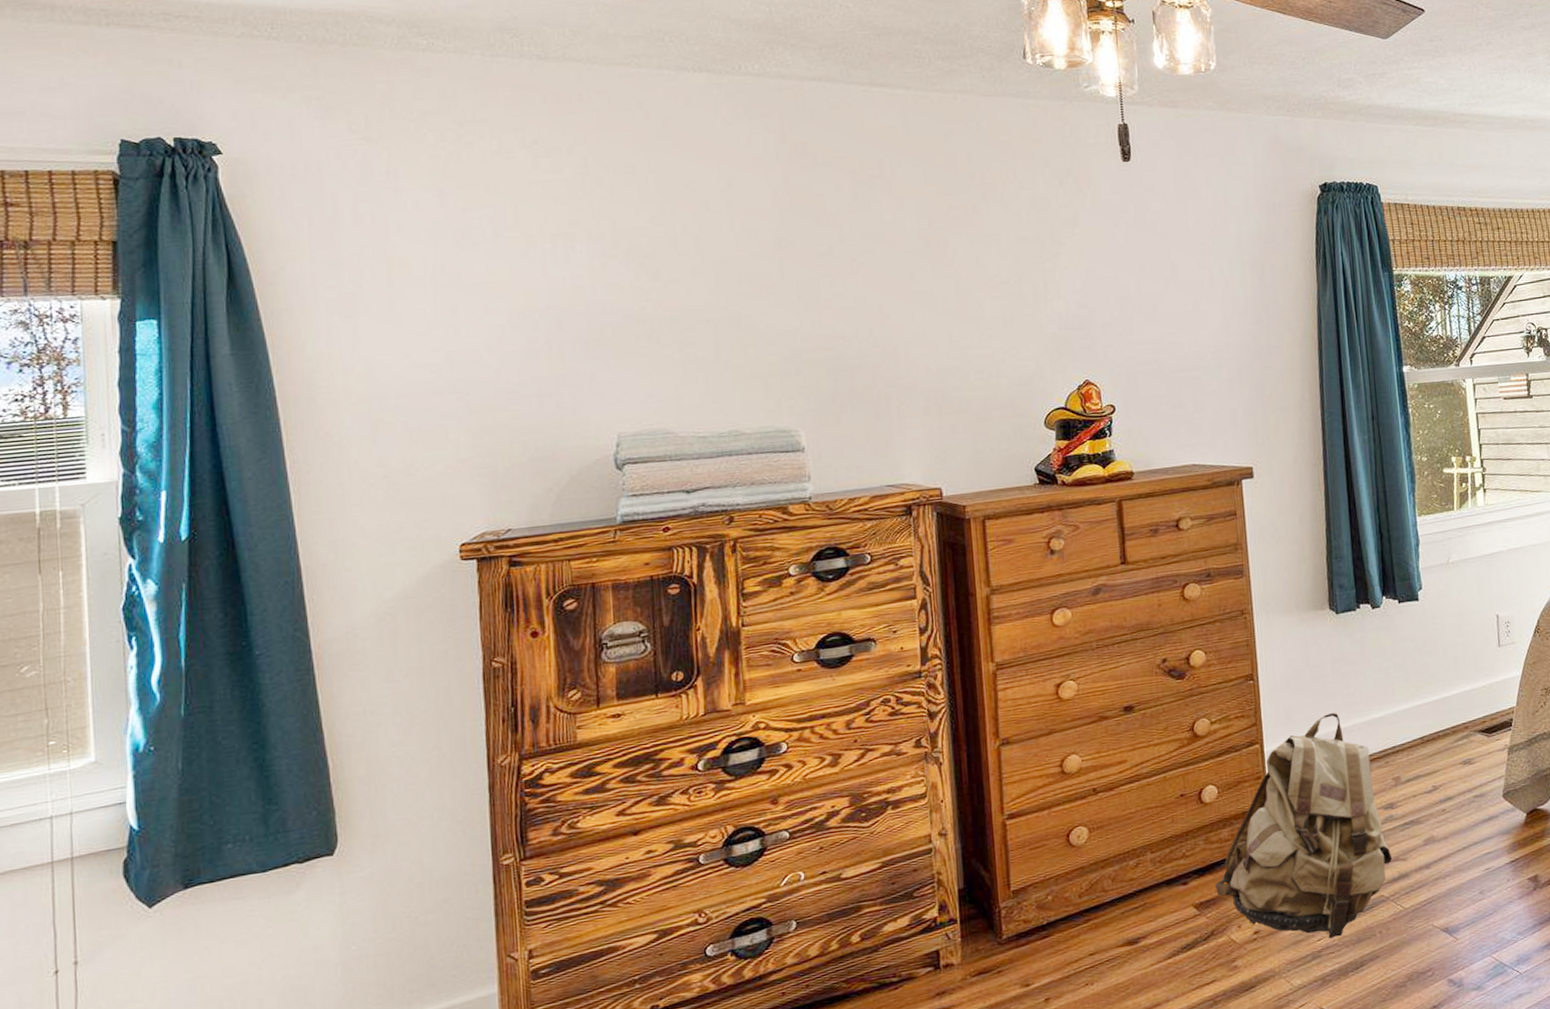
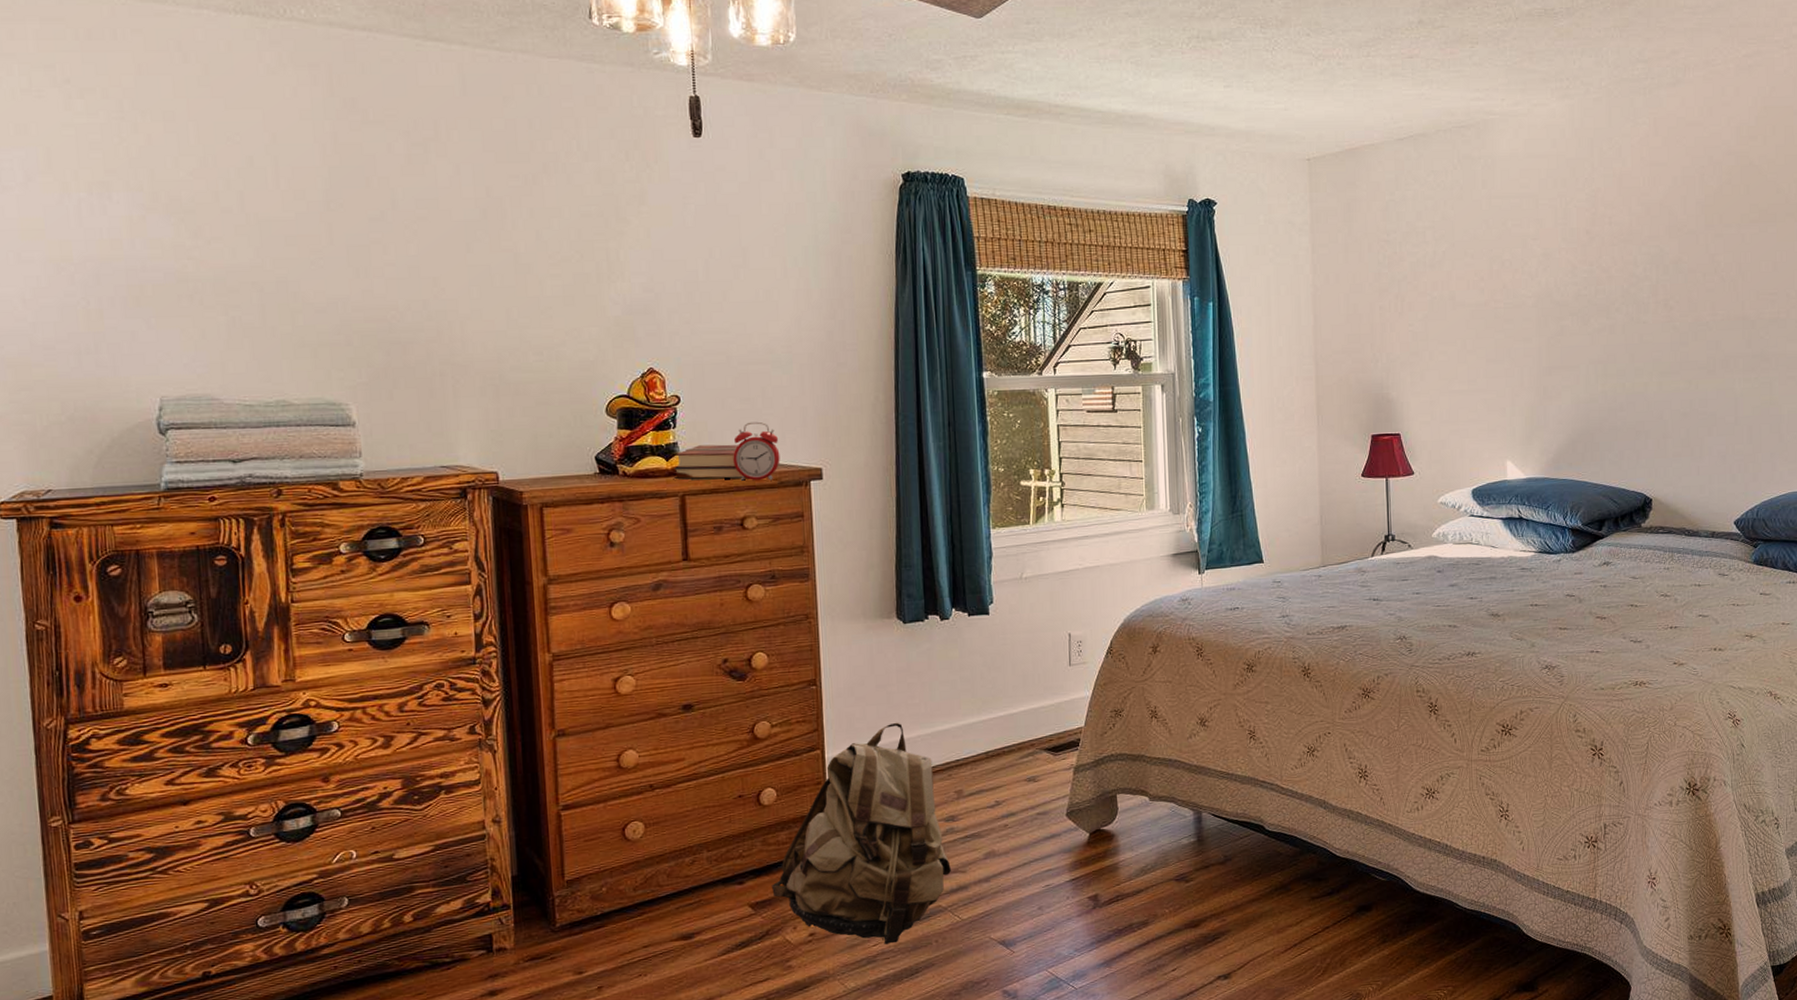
books: none [1110,449,1178,486] -> present [674,444,744,480]
alarm clock: none [1167,425,1213,484] -> present [733,421,780,481]

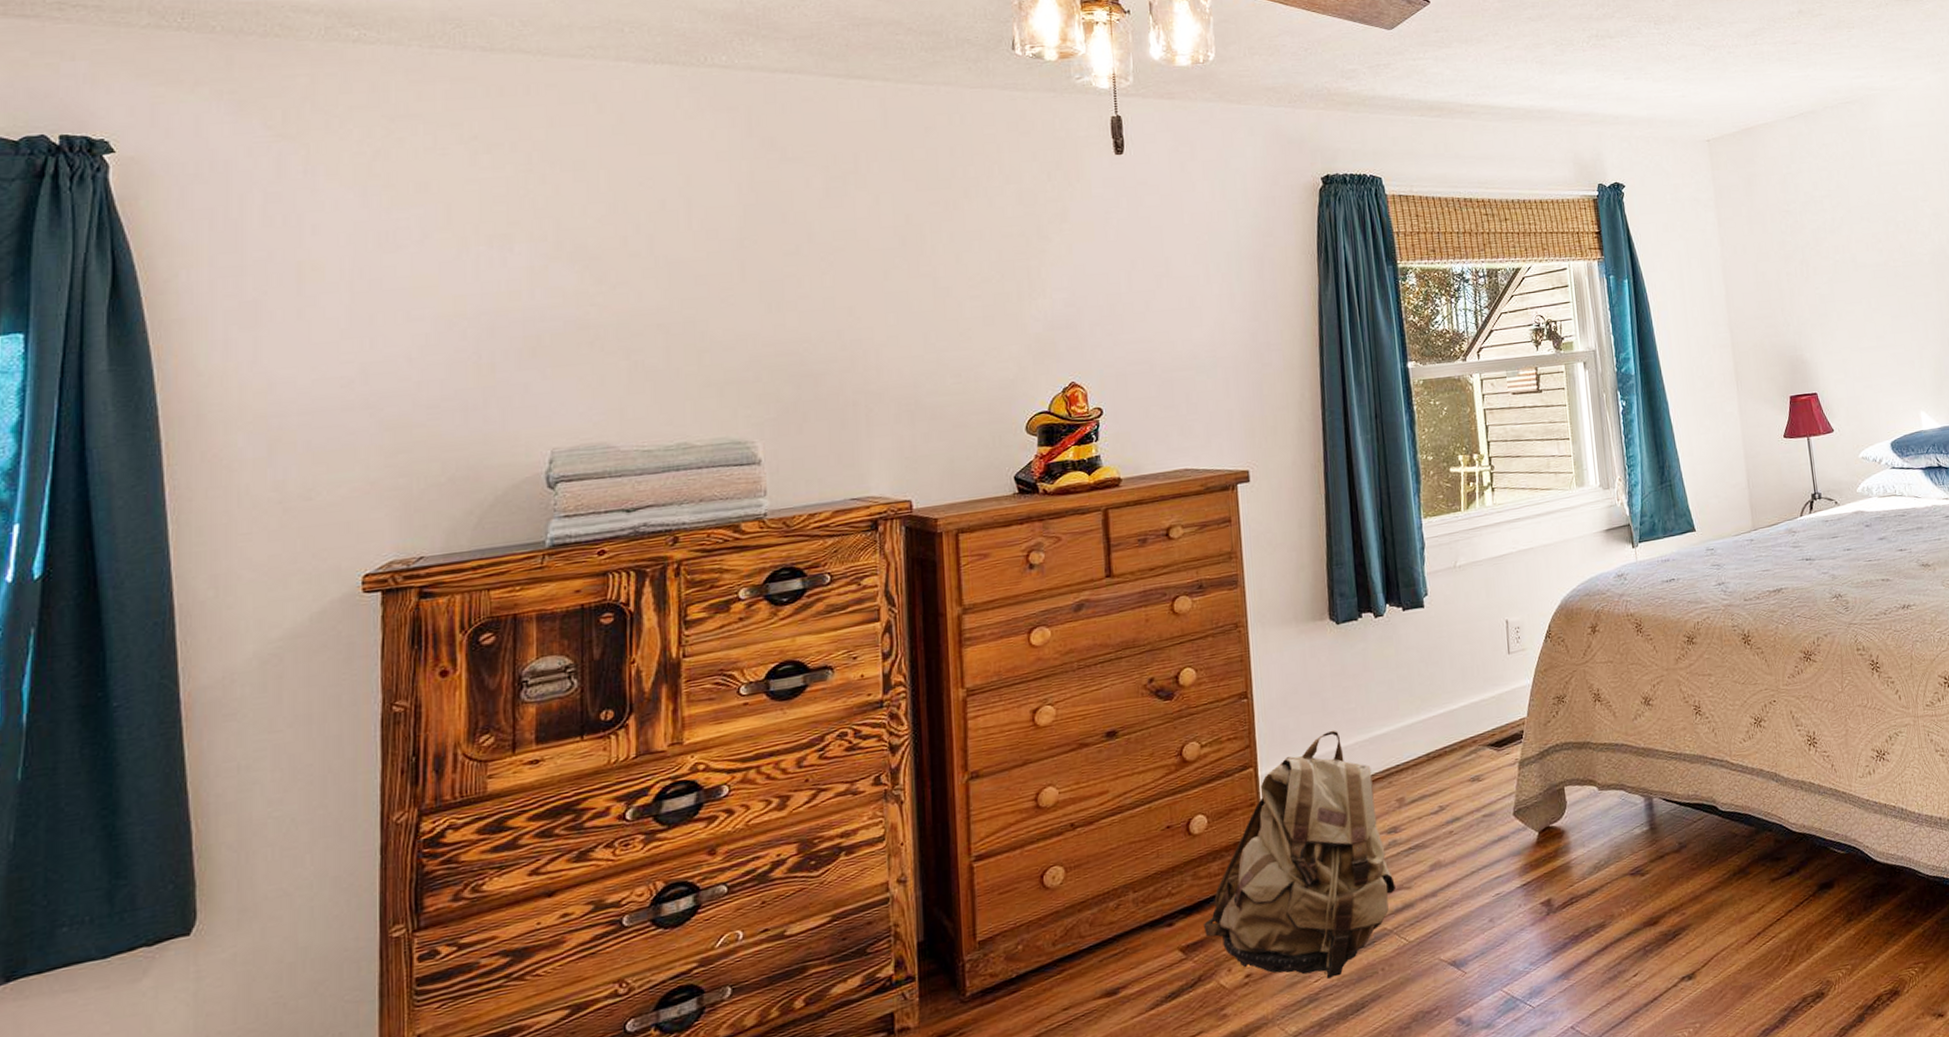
books: present [674,444,744,480] -> none [1096,453,1169,494]
alarm clock: present [733,421,780,481] -> none [1157,427,1206,490]

